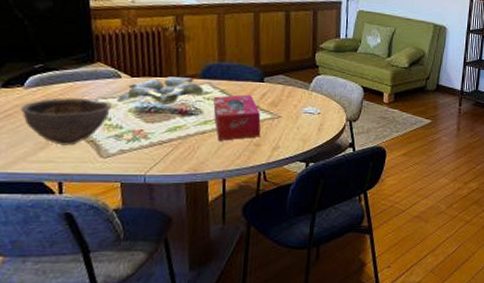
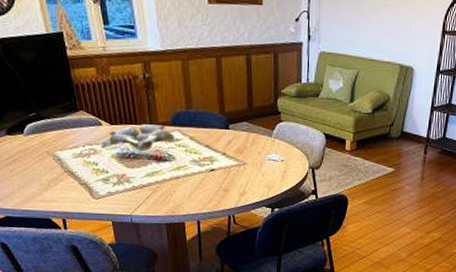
bowl: present [20,97,111,146] -> none [23,144,96,188]
tissue box: present [213,94,261,141] -> none [184,141,229,186]

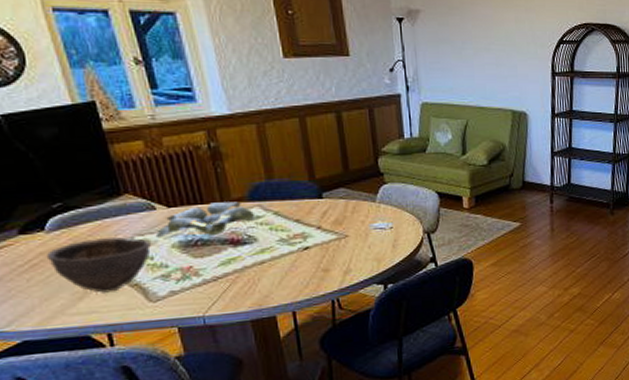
bowl: none [23,144,96,188] -> present [46,237,151,293]

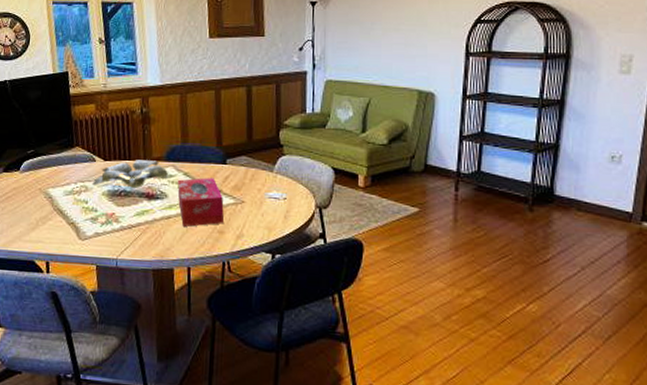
bowl: present [46,237,151,293] -> none [17,181,88,227]
tissue box: none [268,214,329,270] -> present [177,177,225,227]

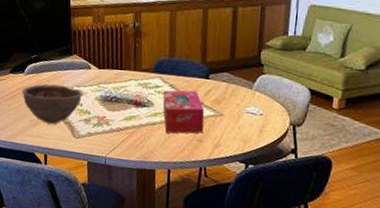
bowl: none [17,181,88,227] -> present [21,84,83,125]
plant: present [92,160,169,188] -> none [86,70,156,96]

